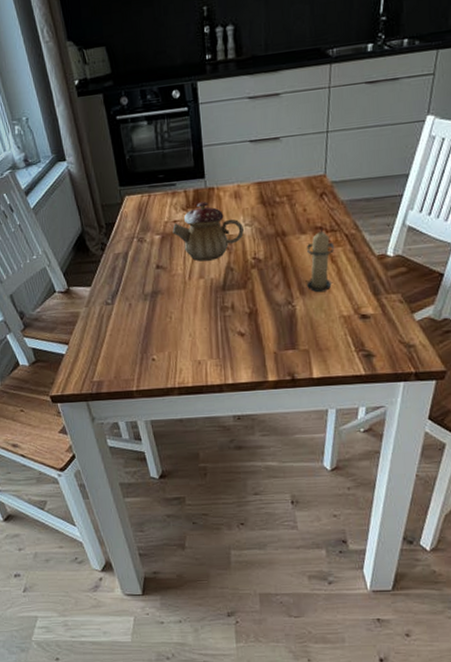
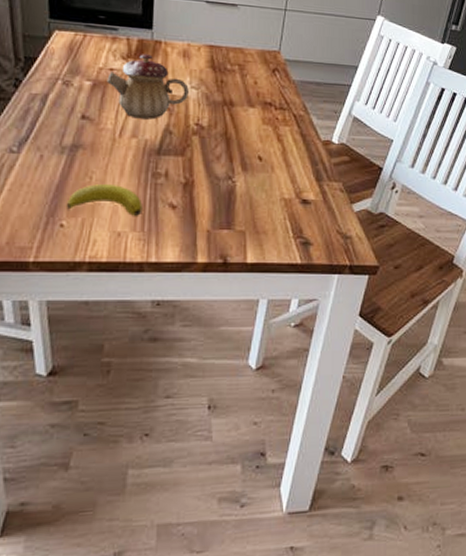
banana: none [154,321,216,346] -> present [65,183,143,216]
candle: present [305,228,335,293] -> none [249,104,282,171]

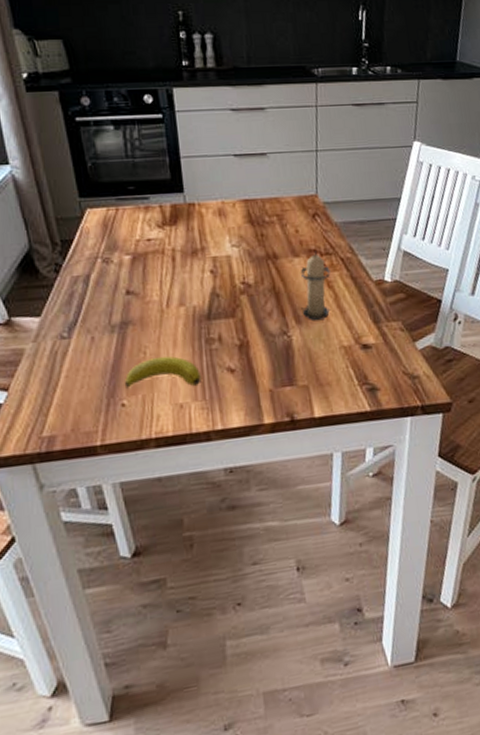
teapot: present [107,53,189,120] -> none [146,217,230,287]
candle: none [249,104,282,171] -> present [300,251,331,321]

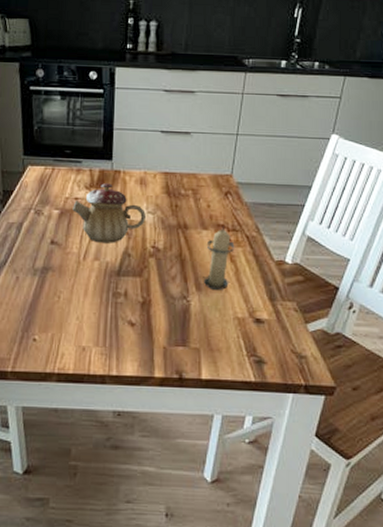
banana: present [124,356,201,389] -> none [38,302,105,332]
teapot: none [146,217,230,287] -> present [72,182,146,243]

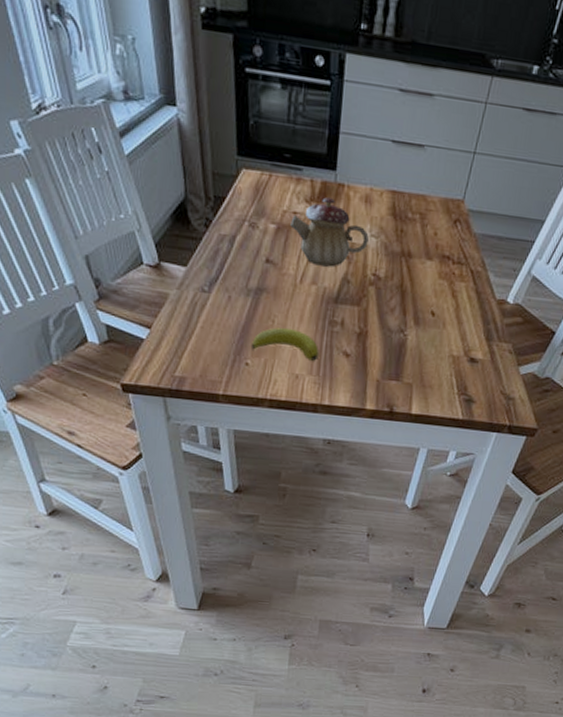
banana: none [38,302,105,332] -> present [250,327,319,361]
candle: present [203,226,235,291] -> none [422,257,458,327]

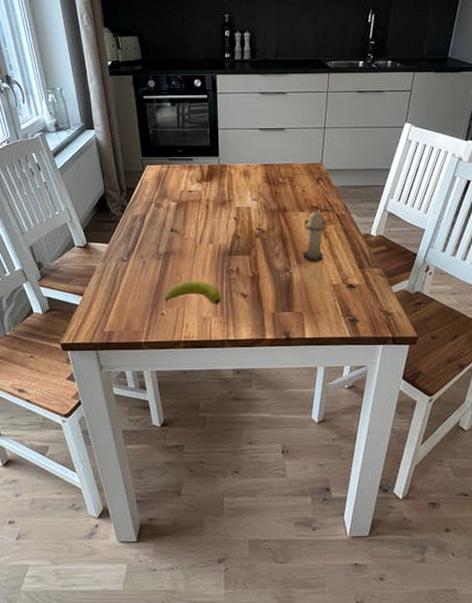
teapot: present [290,196,369,267] -> none [187,176,250,228]
candle: none [422,257,458,327] -> present [302,207,328,263]

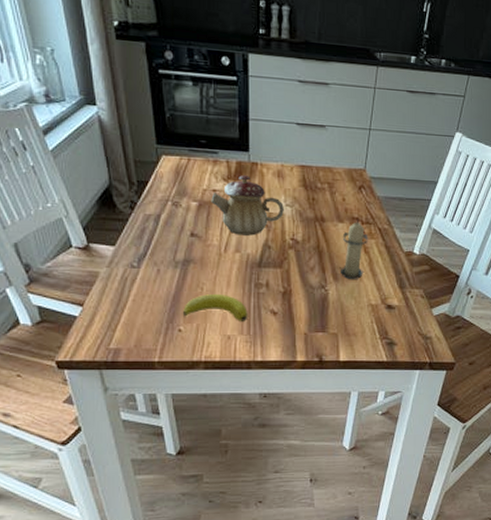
teapot: none [187,176,250,228] -> present [211,174,284,236]

